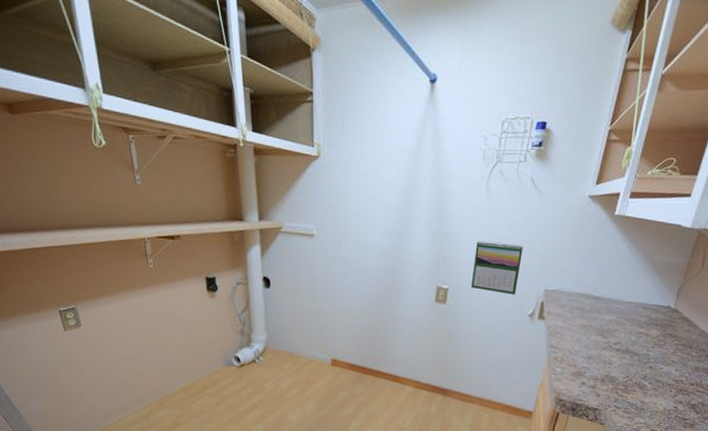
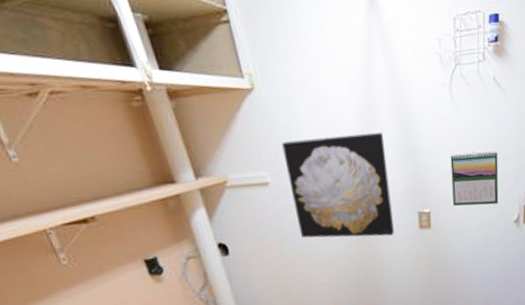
wall art: none [330,203,419,302] -> present [282,132,394,238]

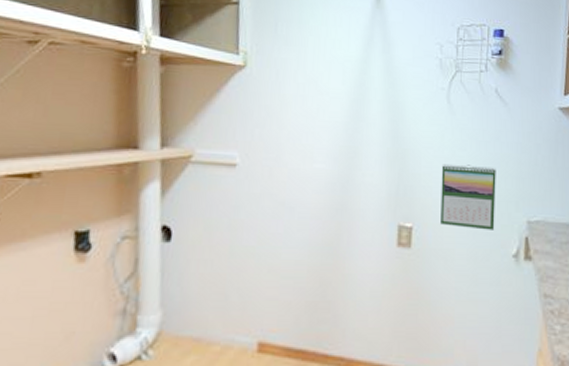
wall art: present [282,132,394,238] -> none [257,123,371,249]

